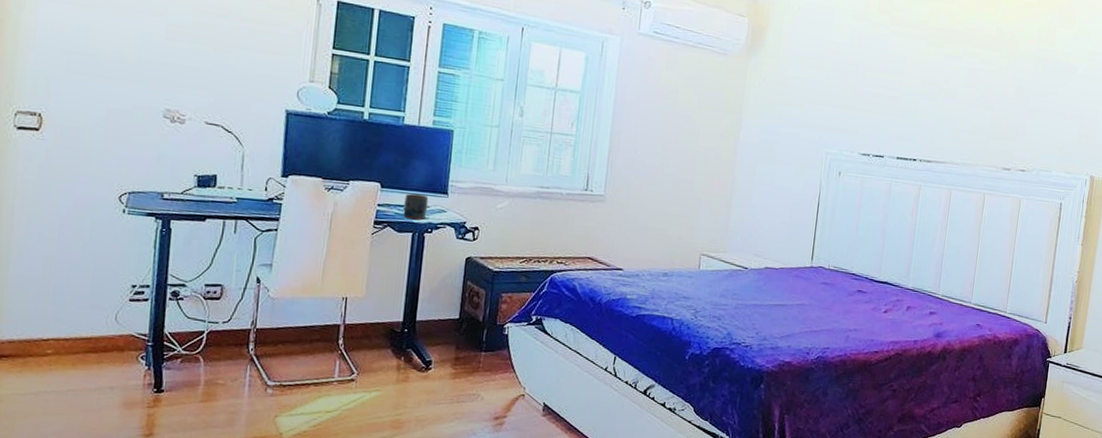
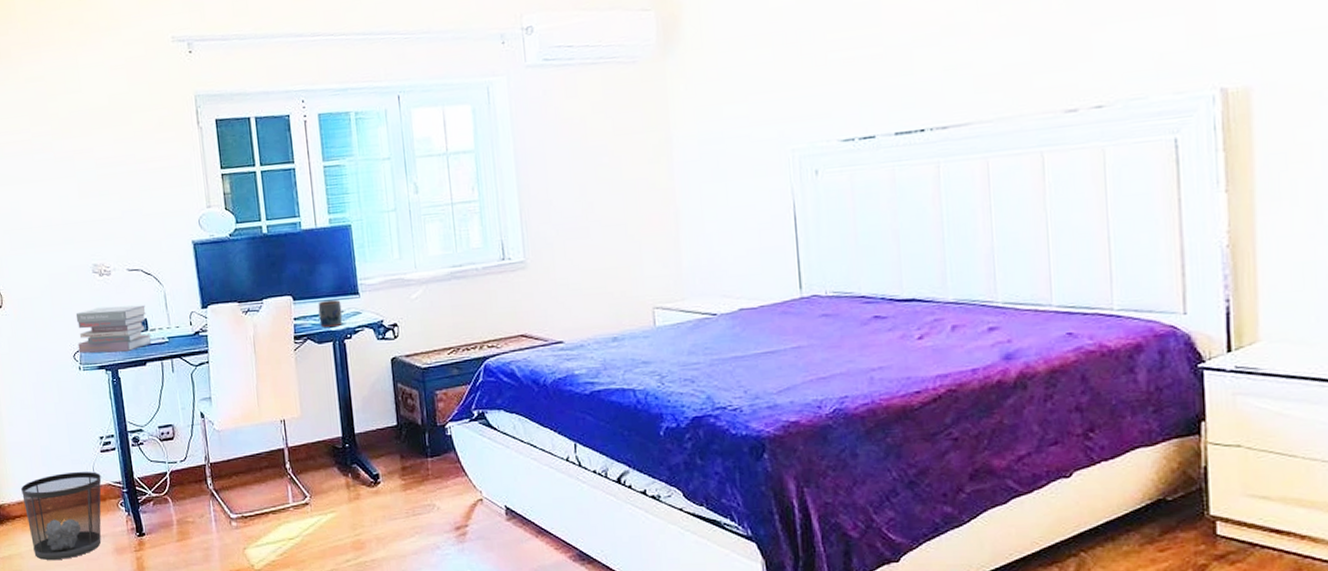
waste bin: none [16,316,124,408] -> present [21,471,102,560]
books: none [127,153,218,204] -> present [75,304,152,354]

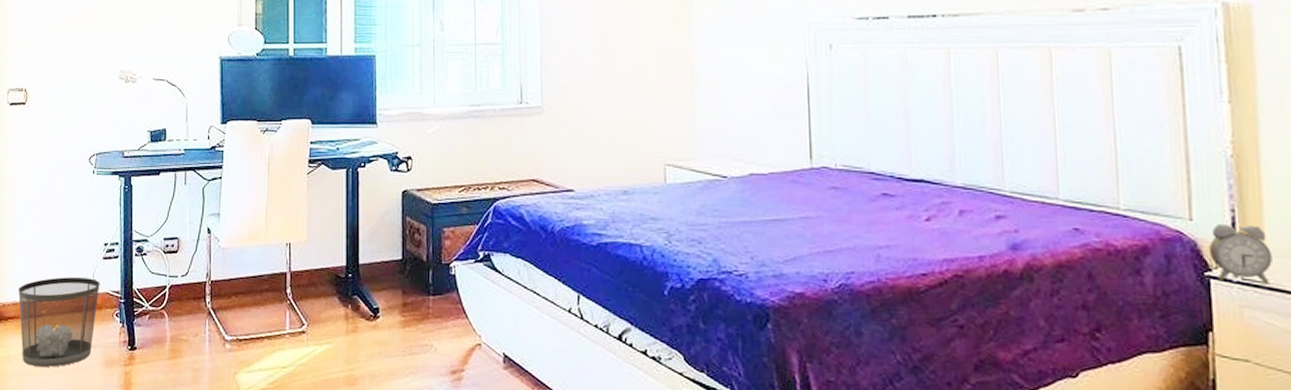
books: present [75,304,152,354] -> none [95,113,168,159]
mug: present [318,300,343,327] -> none [335,128,358,154]
alarm clock: none [1202,313,1266,370] -> present [1208,223,1272,283]

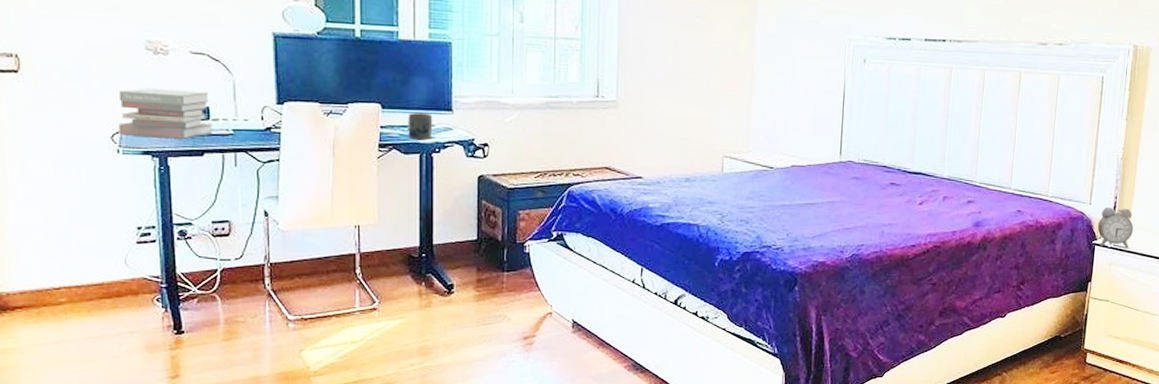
waste bin: present [18,276,100,367] -> none [26,262,135,356]
books: none [95,113,168,159] -> present [118,88,213,139]
mug: none [335,128,358,154] -> present [408,113,433,139]

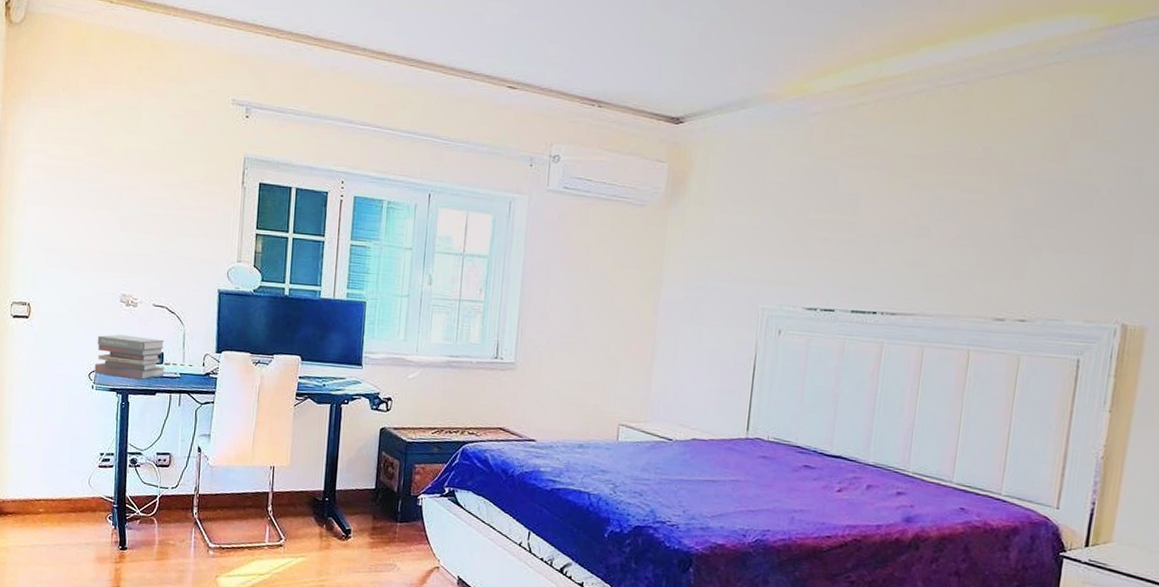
mug: present [408,113,433,139] -> none [321,366,345,391]
alarm clock: present [1097,206,1134,248] -> none [1066,513,1118,565]

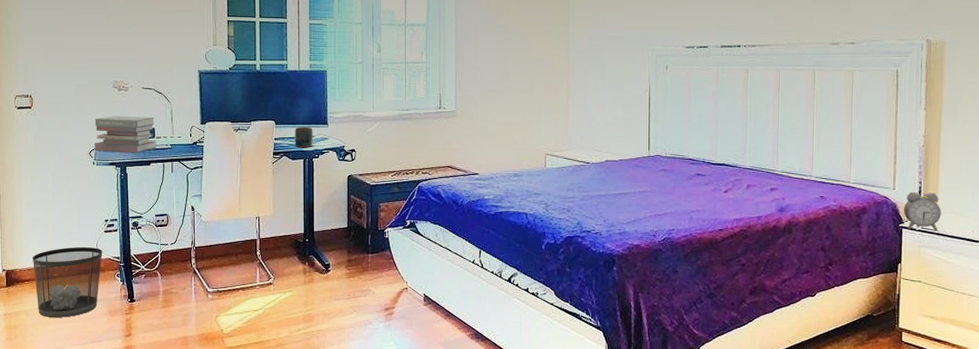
waste bin: none [17,480,95,560] -> present [33,246,103,317]
mug: none [321,366,345,391] -> present [294,127,313,147]
alarm clock: none [1066,513,1118,565] -> present [903,191,941,230]

